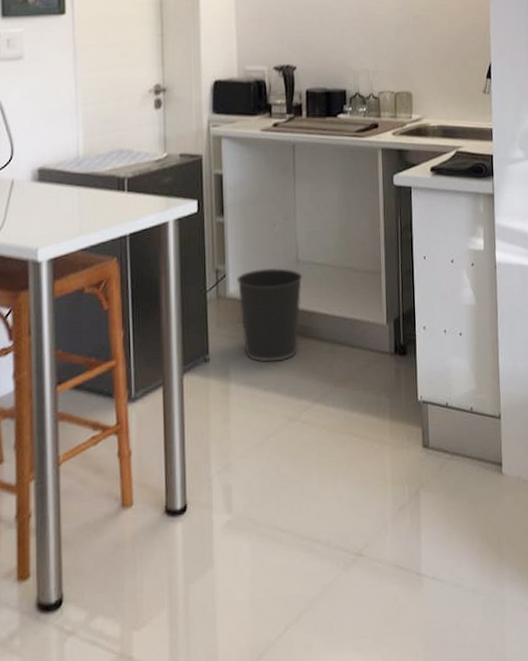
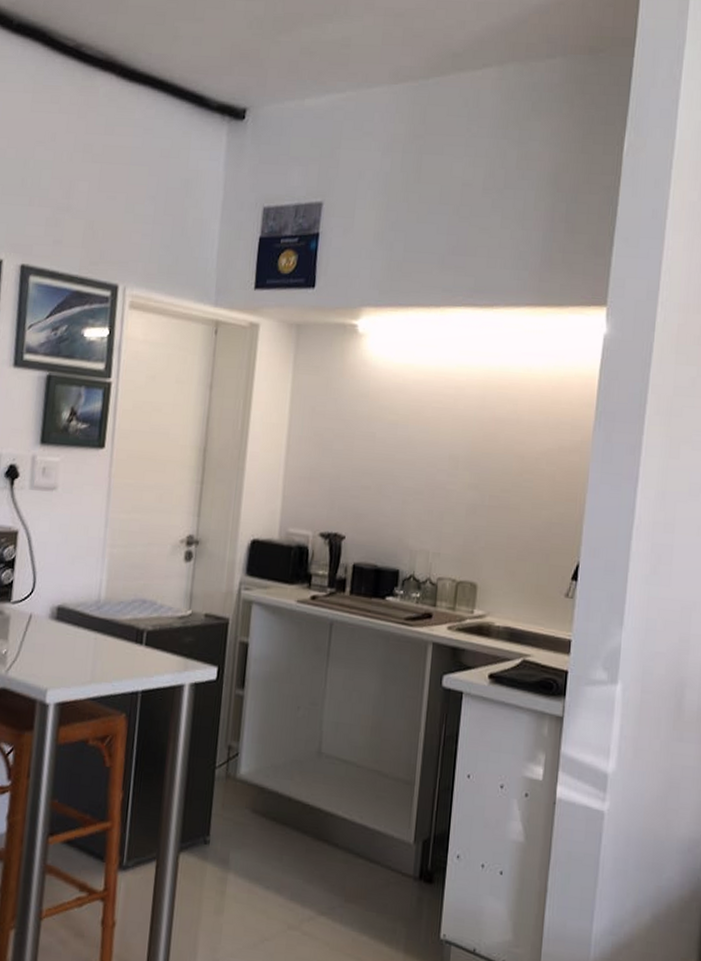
wastebasket: present [237,267,303,363] -> none [249,753,324,861]

